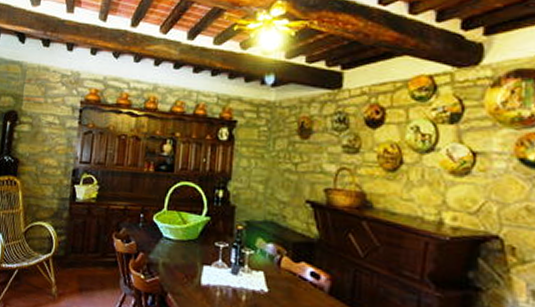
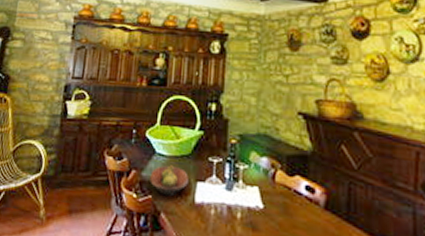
fruit bowl: none [157,249,195,279] -> present [150,165,188,197]

